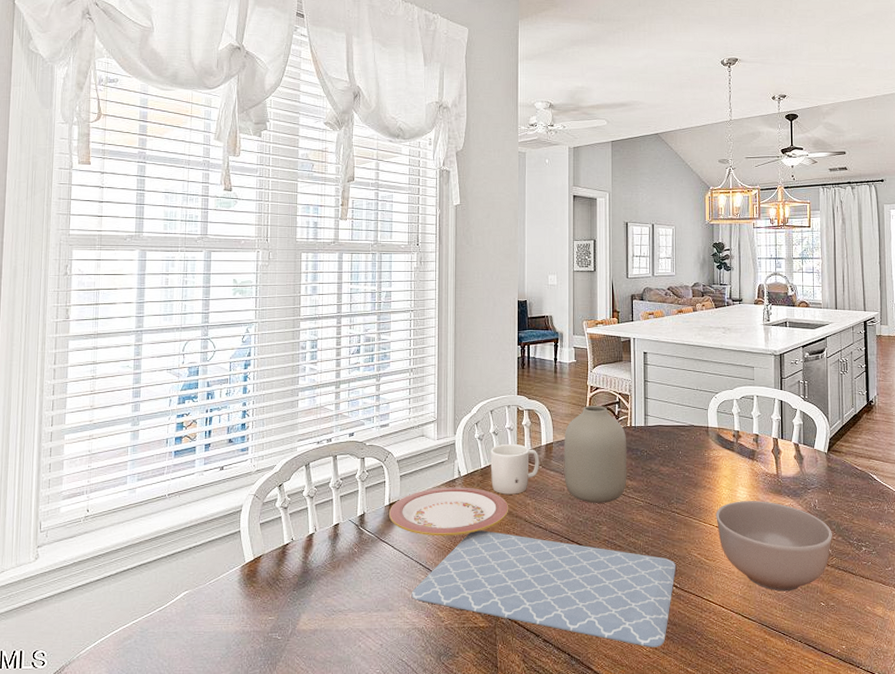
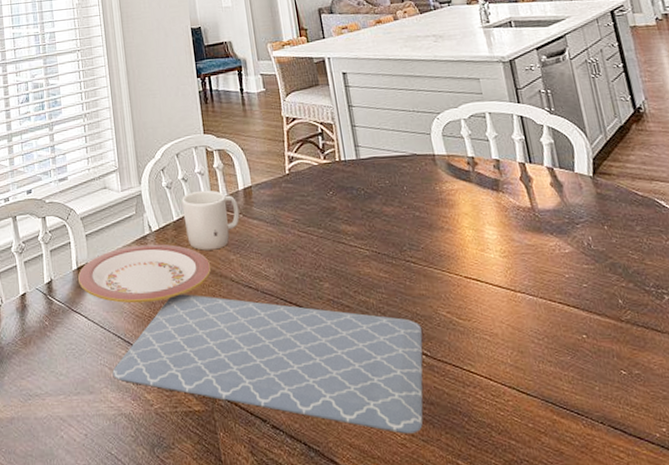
vase: present [564,405,627,503] -> none [263,138,345,256]
bowl: present [716,501,832,592] -> none [461,241,621,358]

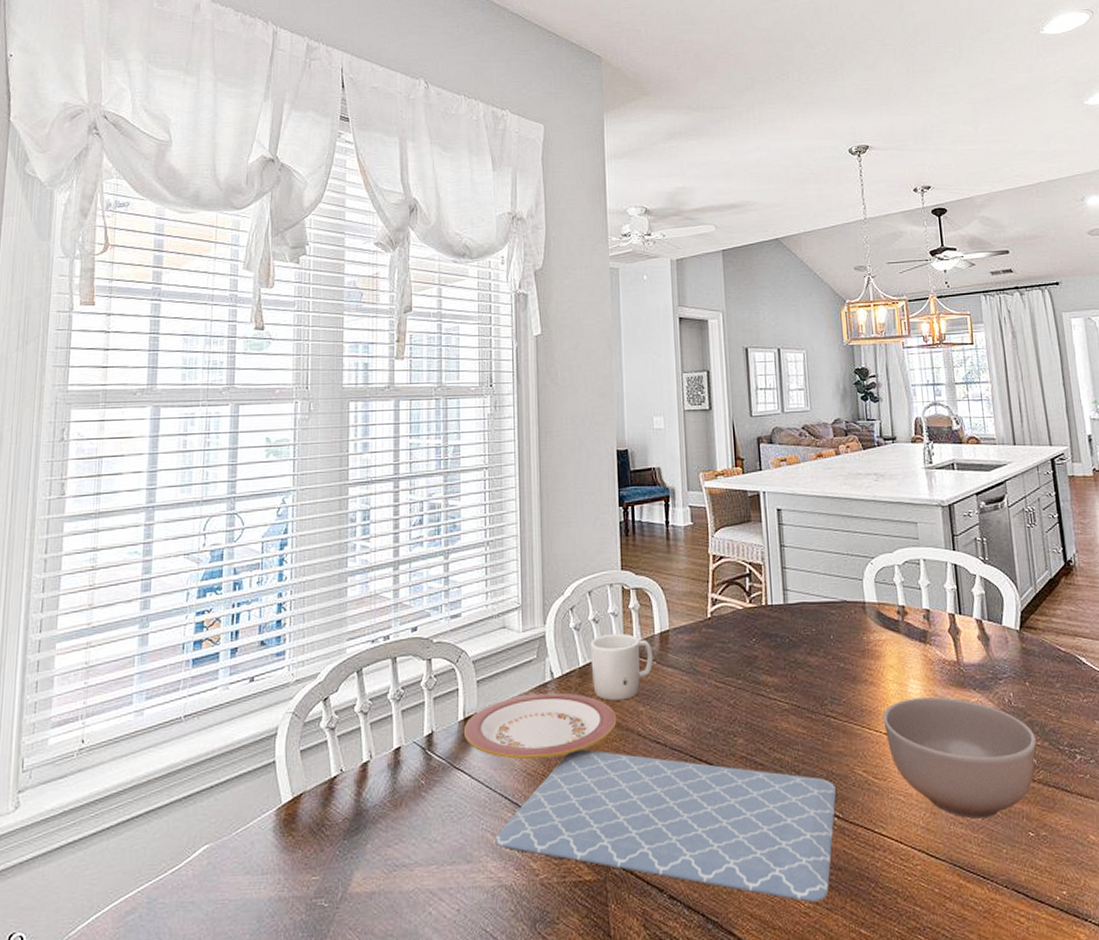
bowl: none [461,241,621,358] -> present [883,697,1036,819]

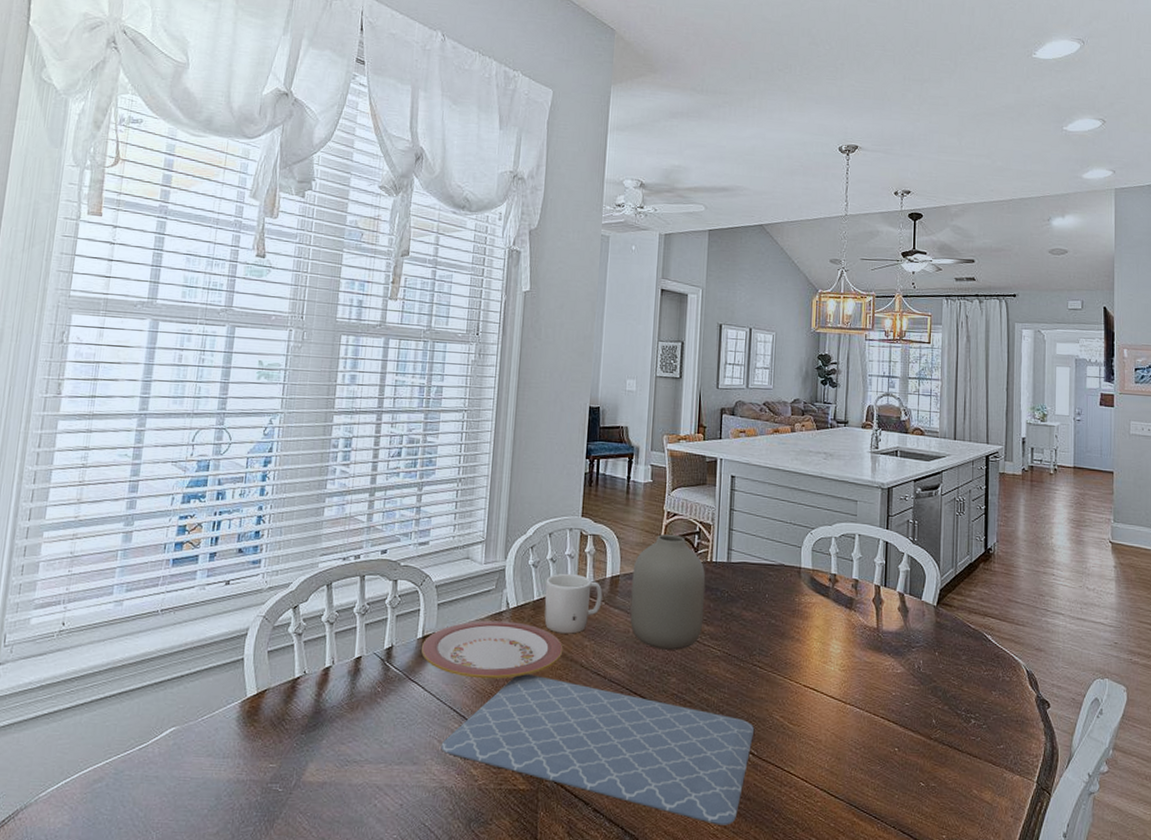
vase: none [682,579,766,708] -> present [630,533,706,650]
bowl: present [883,697,1036,819] -> none [804,657,937,767]

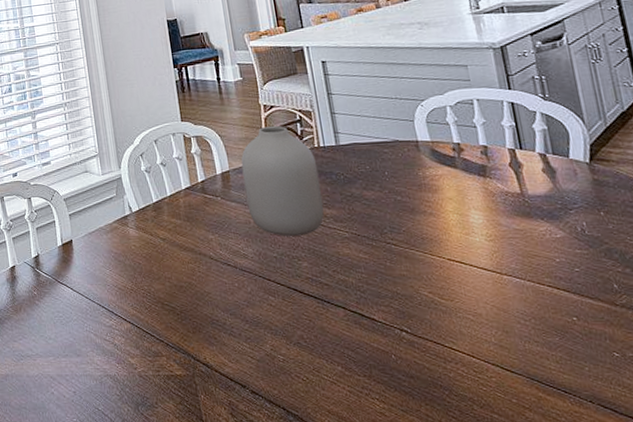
plate: present [421,620,564,679] -> none [62,223,191,277]
placemat: present [441,674,755,826] -> none [97,270,403,404]
mug: present [544,573,603,634] -> none [160,174,218,230]

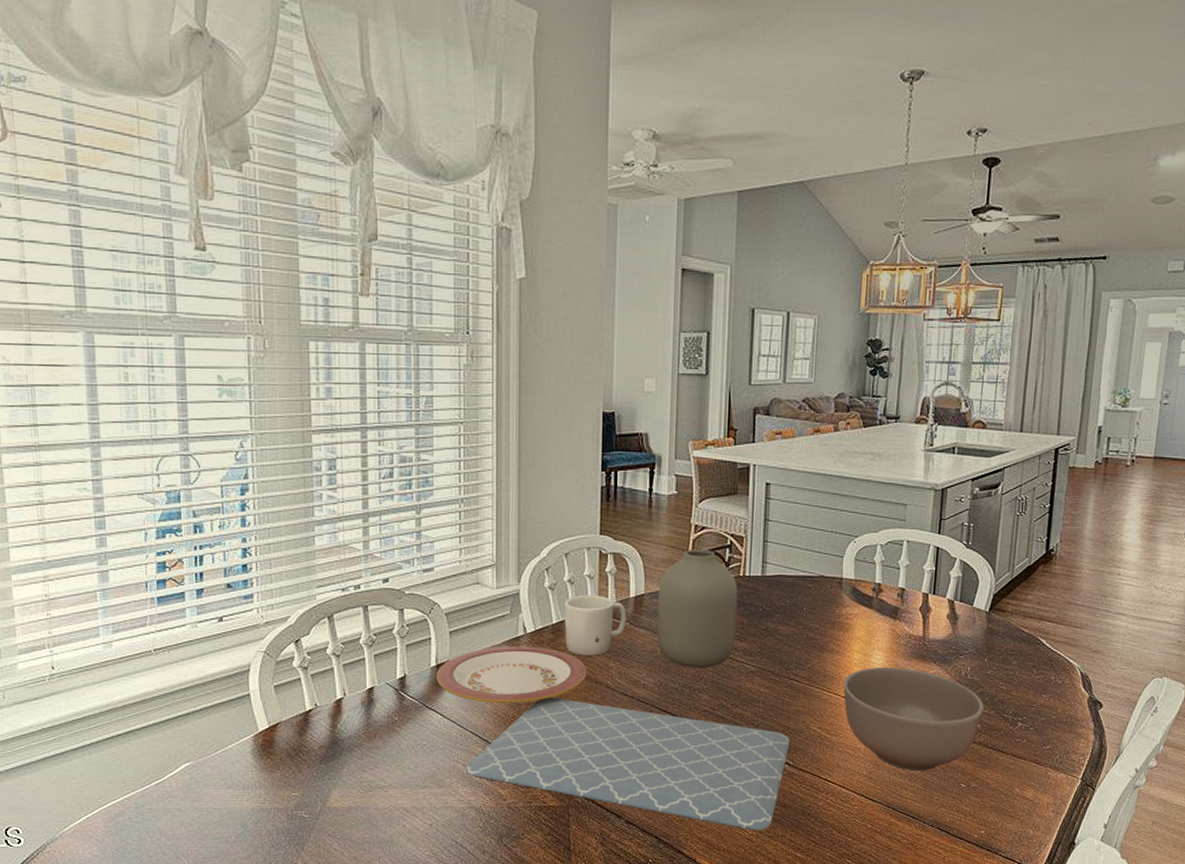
plate: none [62,223,191,277] -> present [435,646,587,704]
placemat: none [97,270,403,404] -> present [466,697,791,831]
mug: none [160,174,218,230] -> present [564,594,627,656]
bowl: none [445,226,617,338] -> present [843,667,984,771]

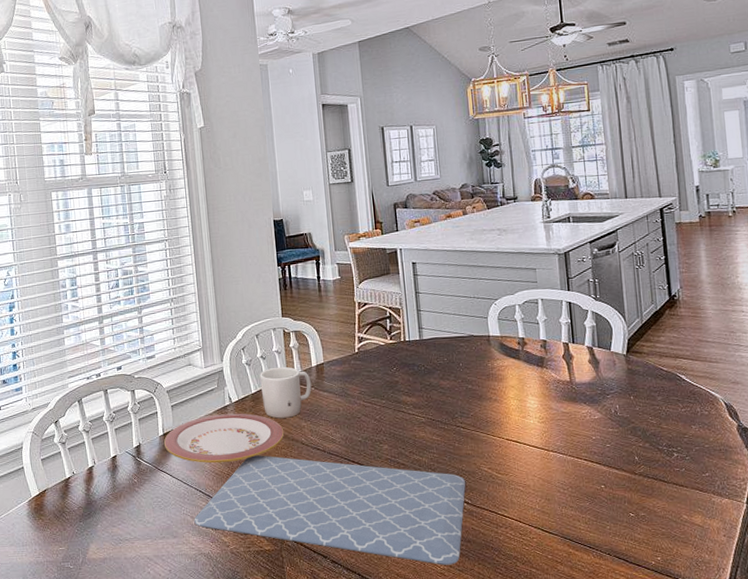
vase: present [657,548,739,668] -> none [334,321,406,422]
bowl: present [843,667,984,771] -> none [505,410,638,504]

